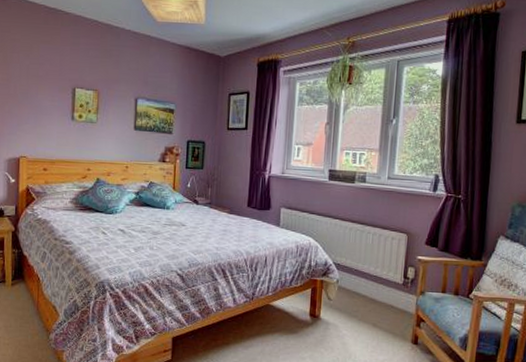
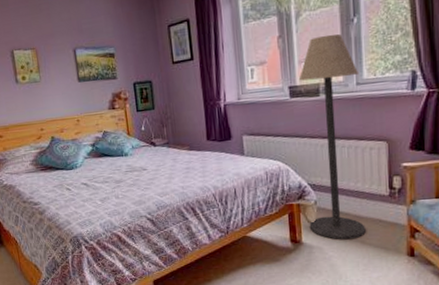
floor lamp: none [329,129,391,321] -> present [298,34,366,240]

